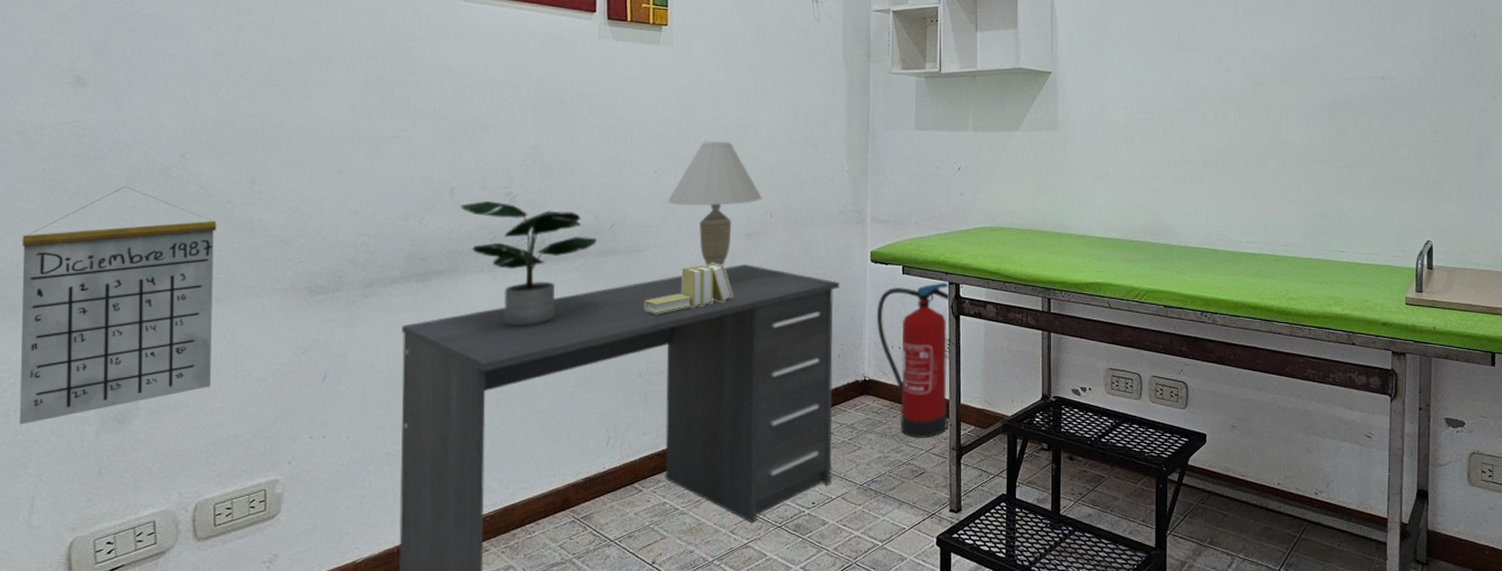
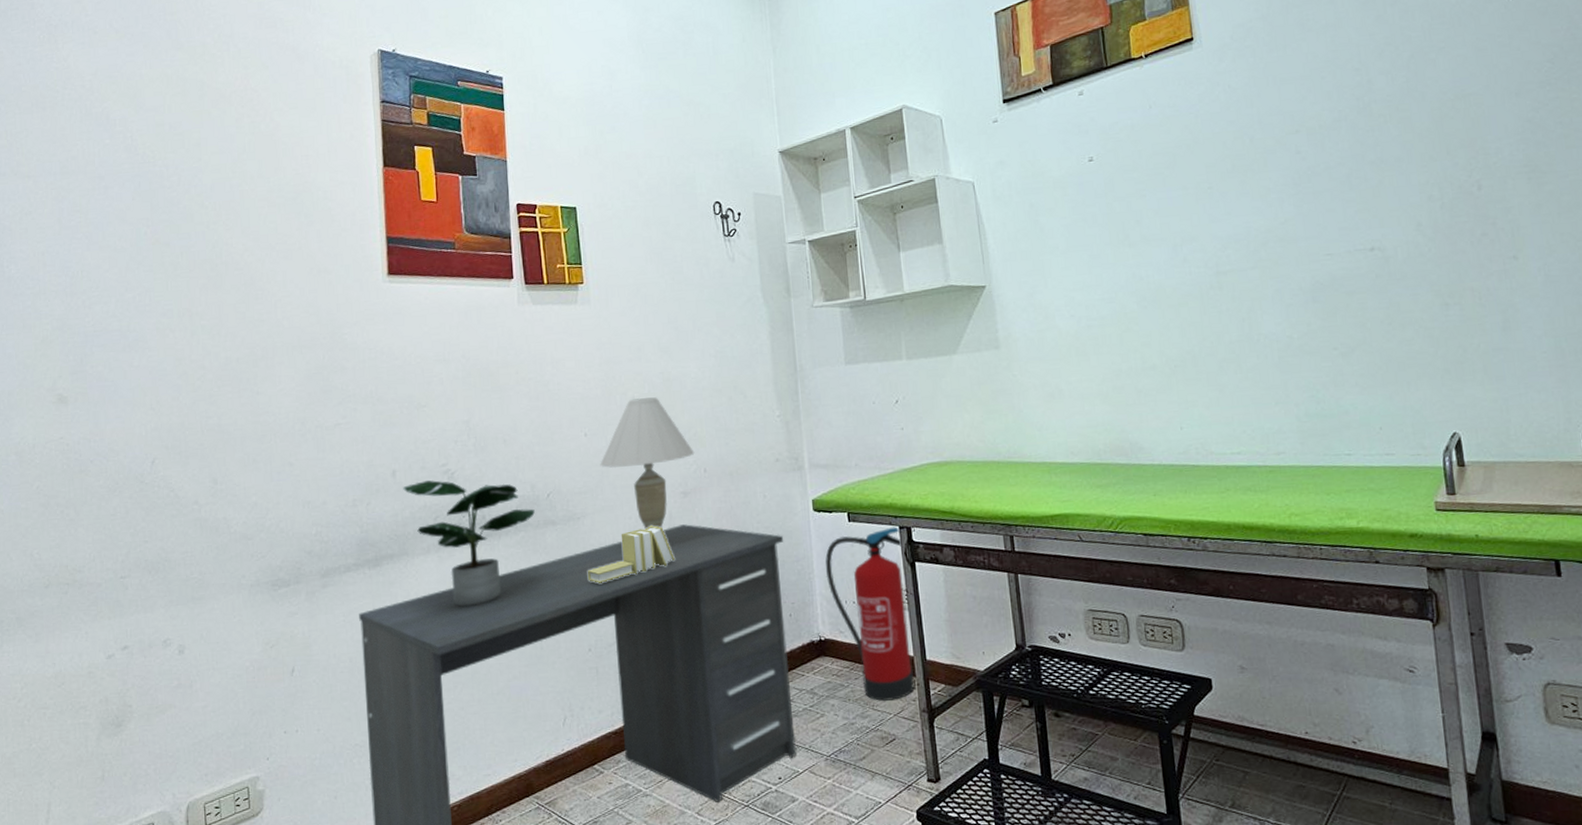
calendar: present [19,186,217,425] -> none [24,495,192,733]

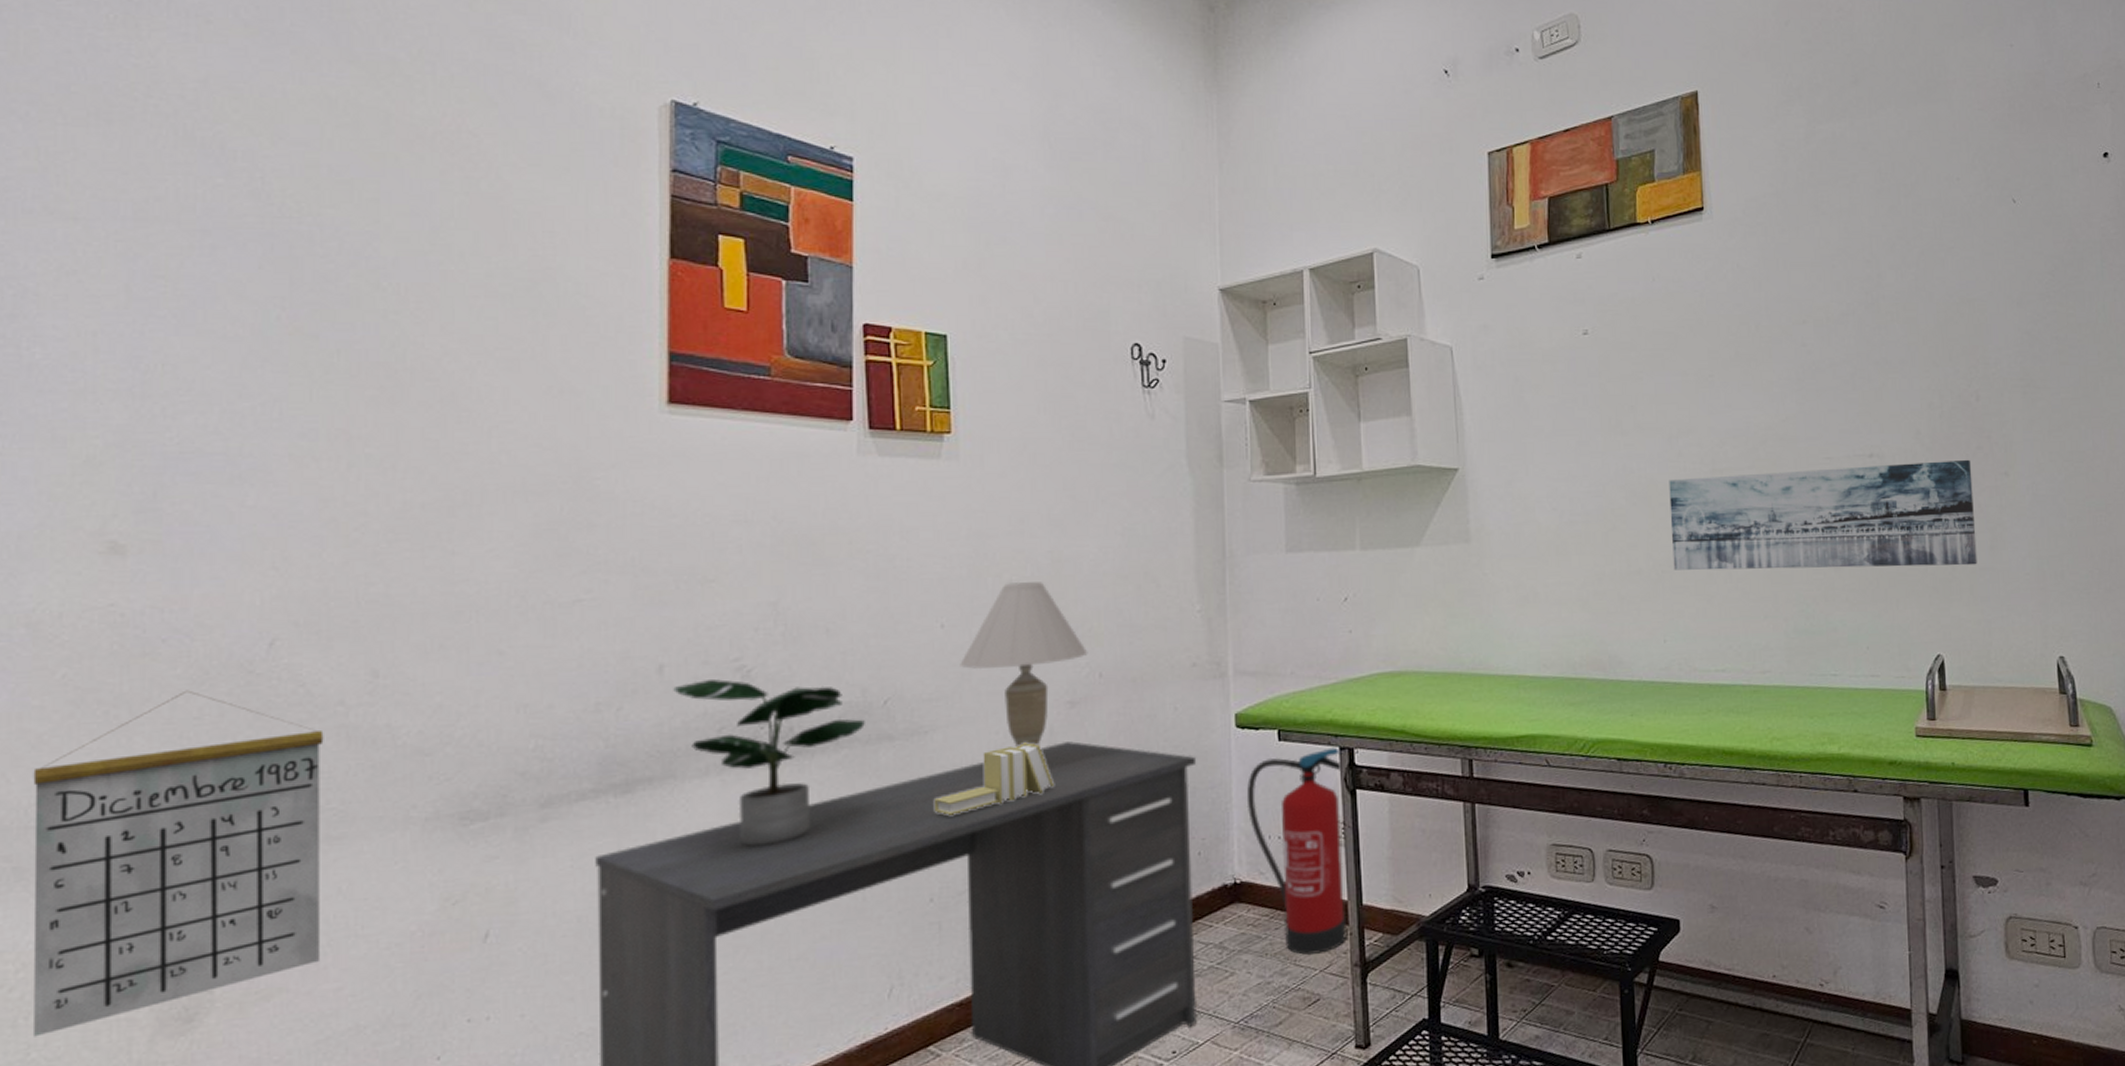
calendar: none [24,495,192,733] -> present [32,690,324,1037]
wall art: none [1176,246,1490,365] -> present [1669,459,1977,570]

